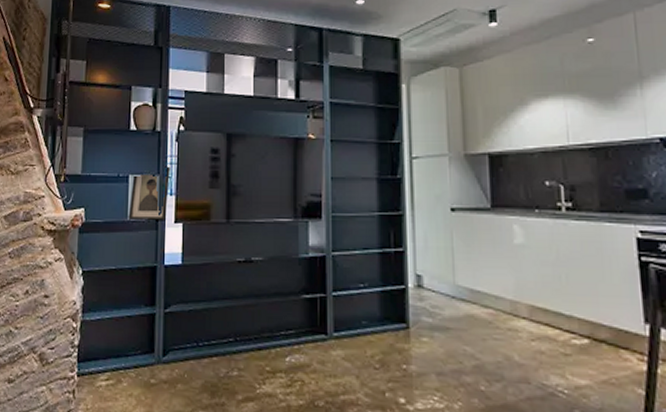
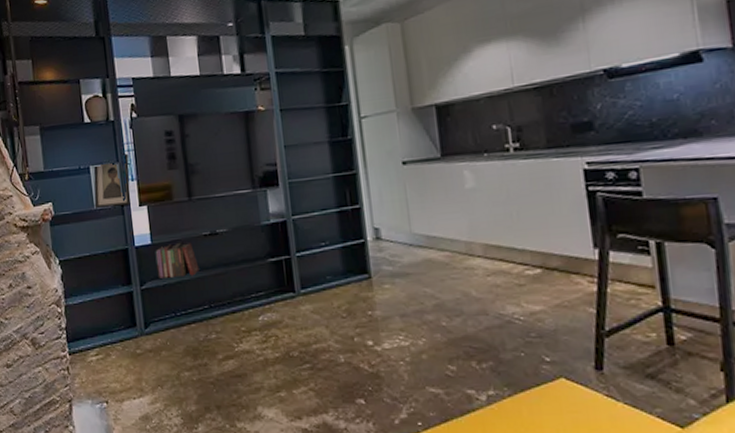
books: none [184,266,229,304] -> present [155,242,199,278]

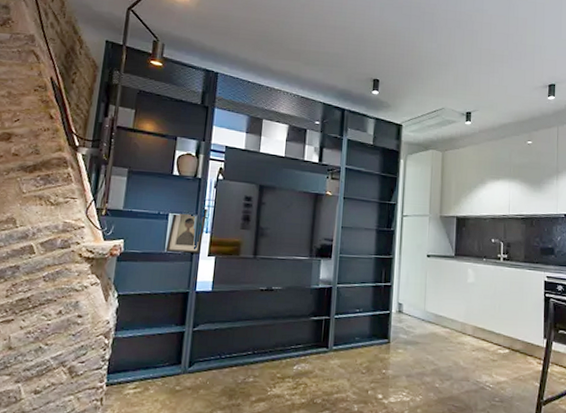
books: present [155,242,199,278] -> none [211,293,251,324]

